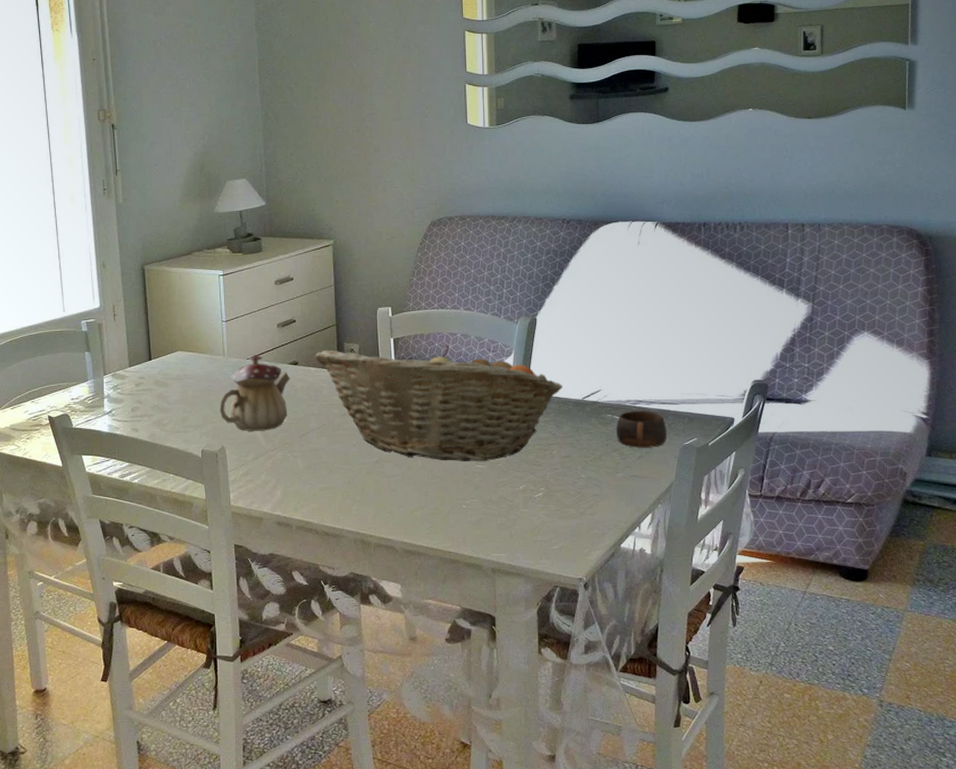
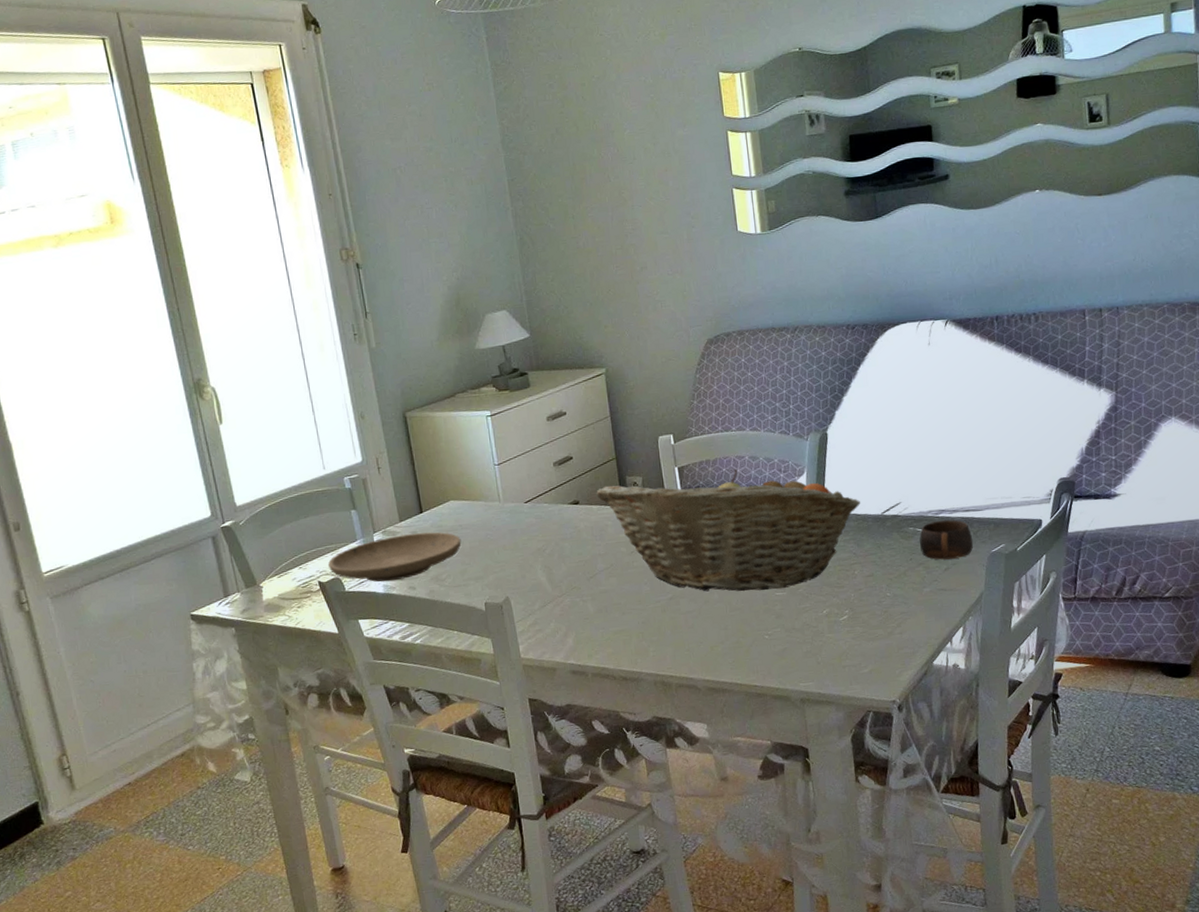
plate: none [58,379,185,422] -> present [327,532,462,582]
teapot: present [219,354,291,431] -> none [500,496,573,579]

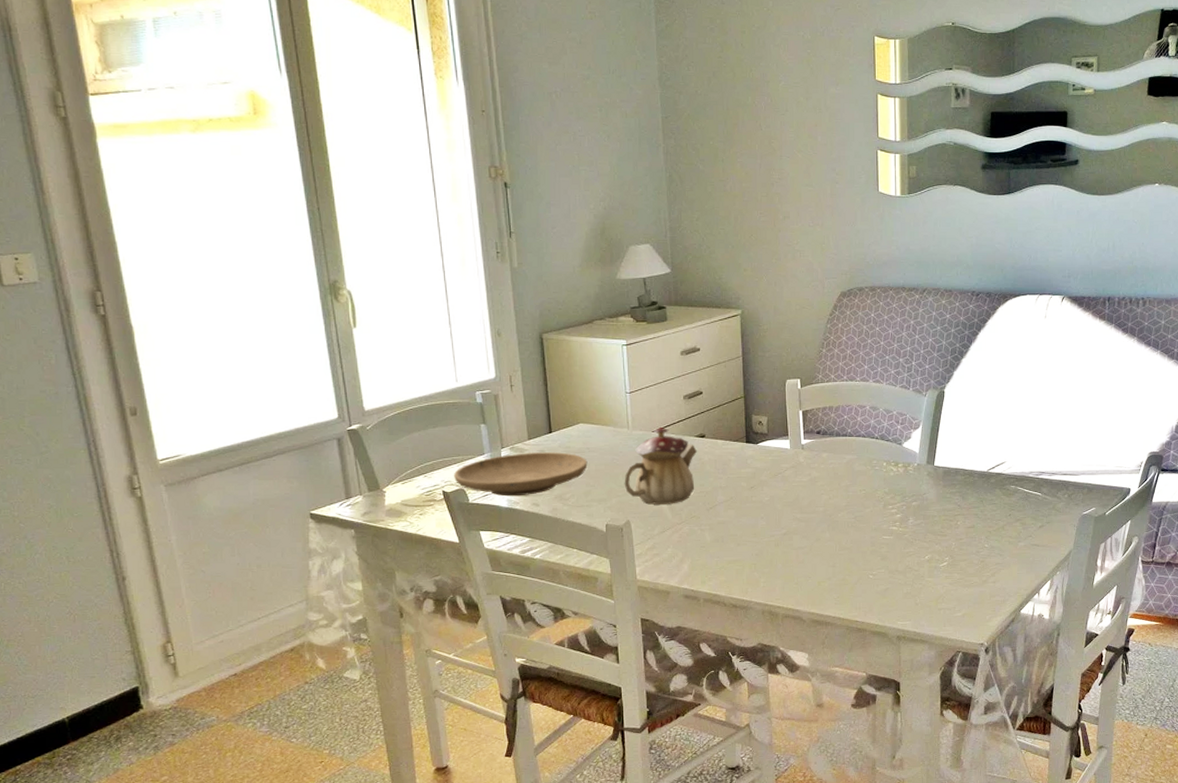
teapot: none [500,496,573,579] -> present [624,426,698,505]
fruit basket: present [596,469,860,592] -> none [722,417,969,533]
cup: present [919,520,974,560] -> none [1020,482,1068,518]

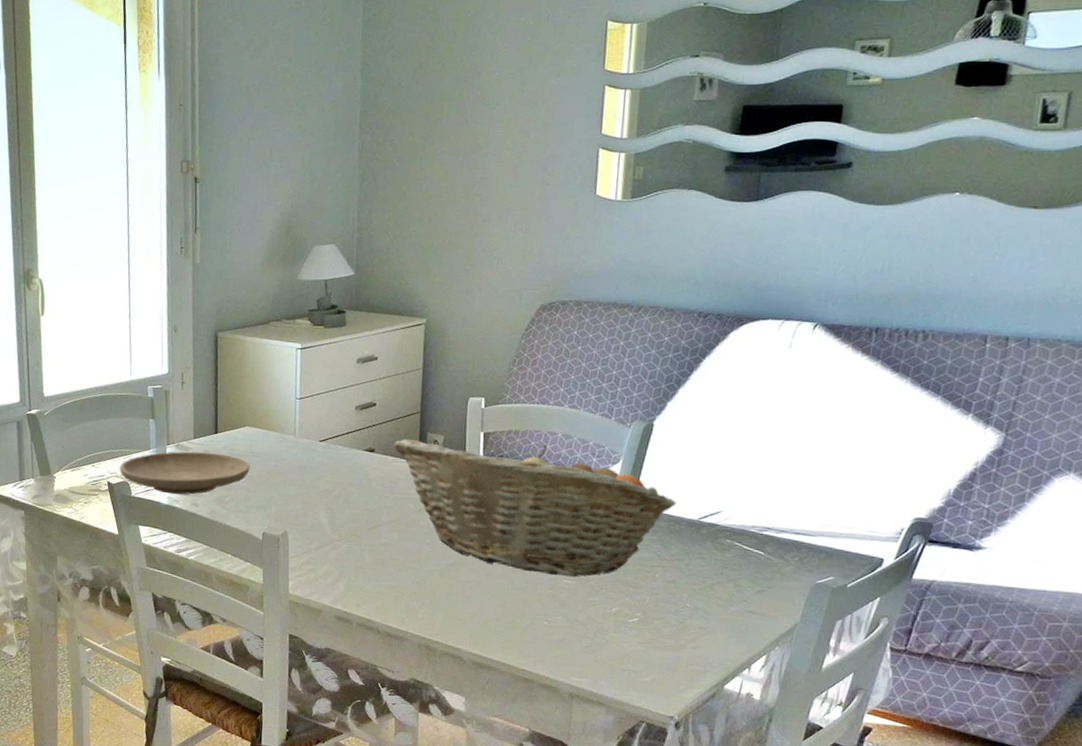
teapot: present [624,426,698,505] -> none [285,436,365,519]
fruit basket: none [722,417,969,533] -> present [393,438,676,578]

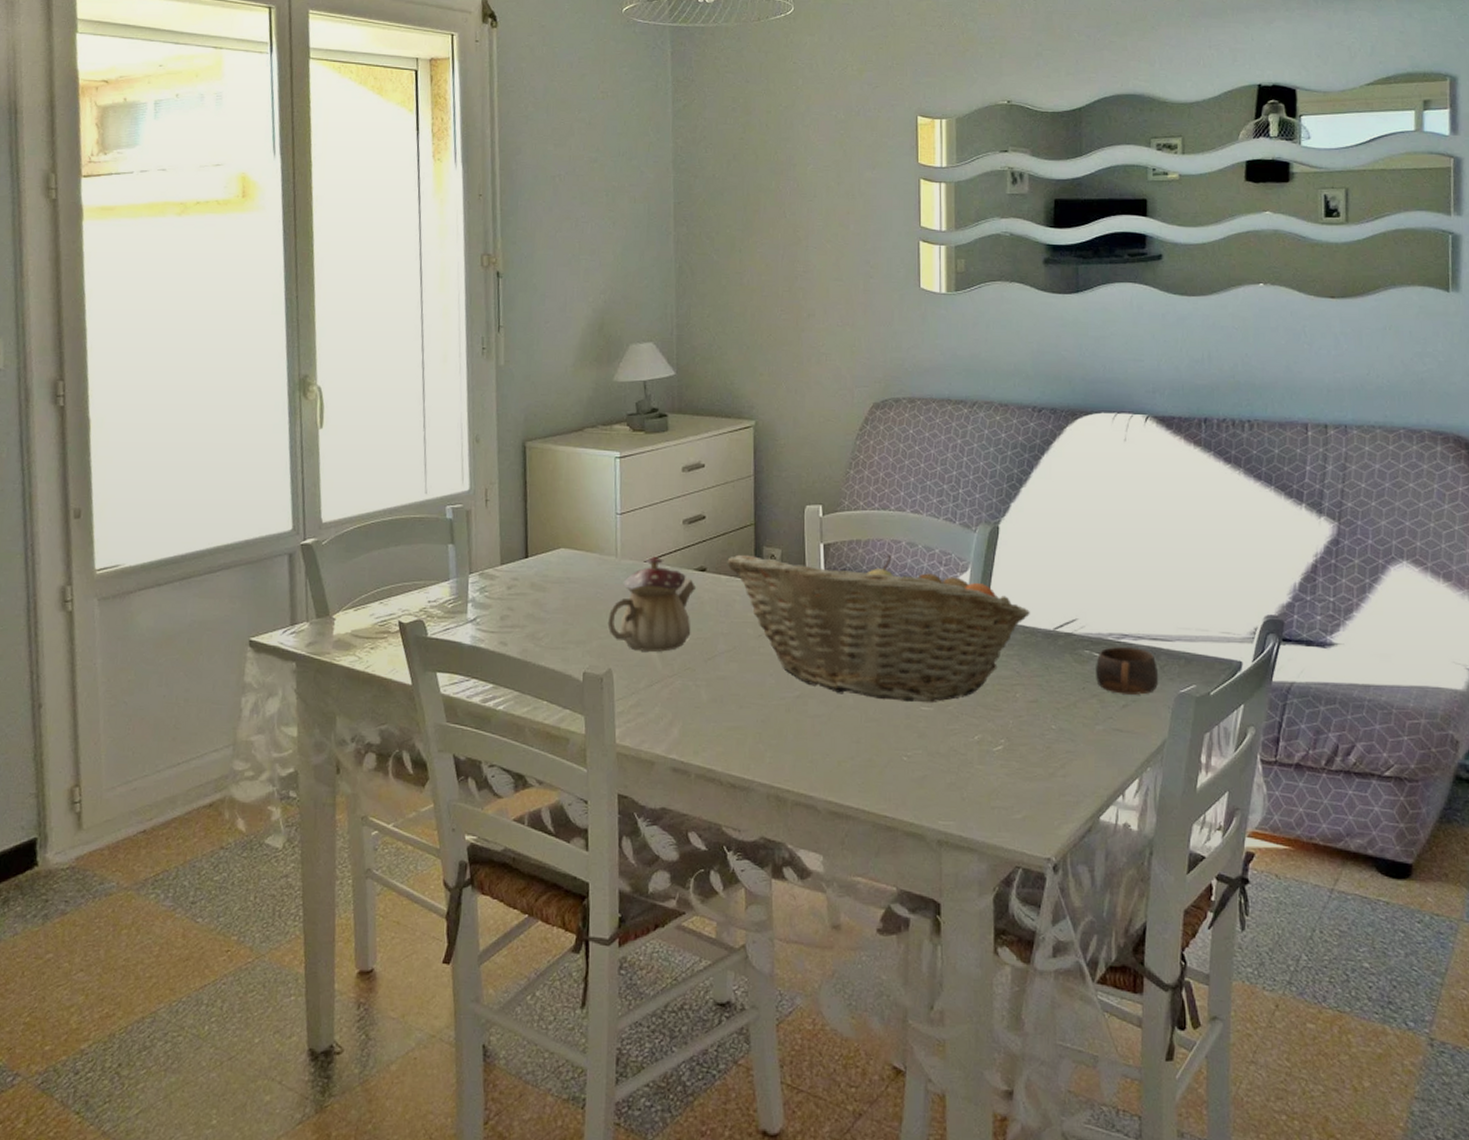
plate: present [119,451,250,495] -> none [412,580,567,633]
teapot: none [285,436,365,519] -> present [607,556,697,652]
cup: none [734,538,798,583] -> present [1096,647,1159,695]

